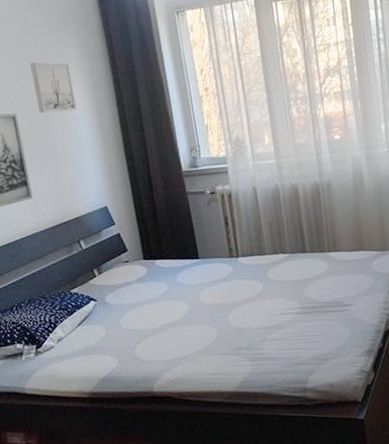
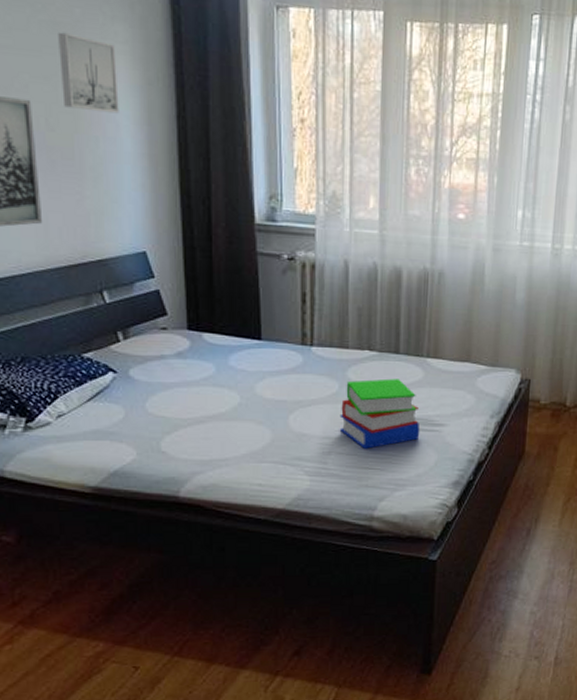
book: none [267,272,333,334] -> present [339,378,420,449]

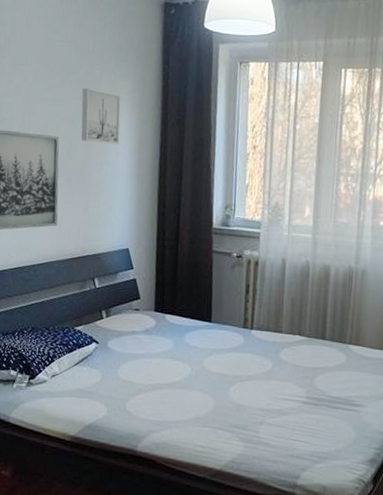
book: present [339,378,420,449] -> none [271,361,341,422]

